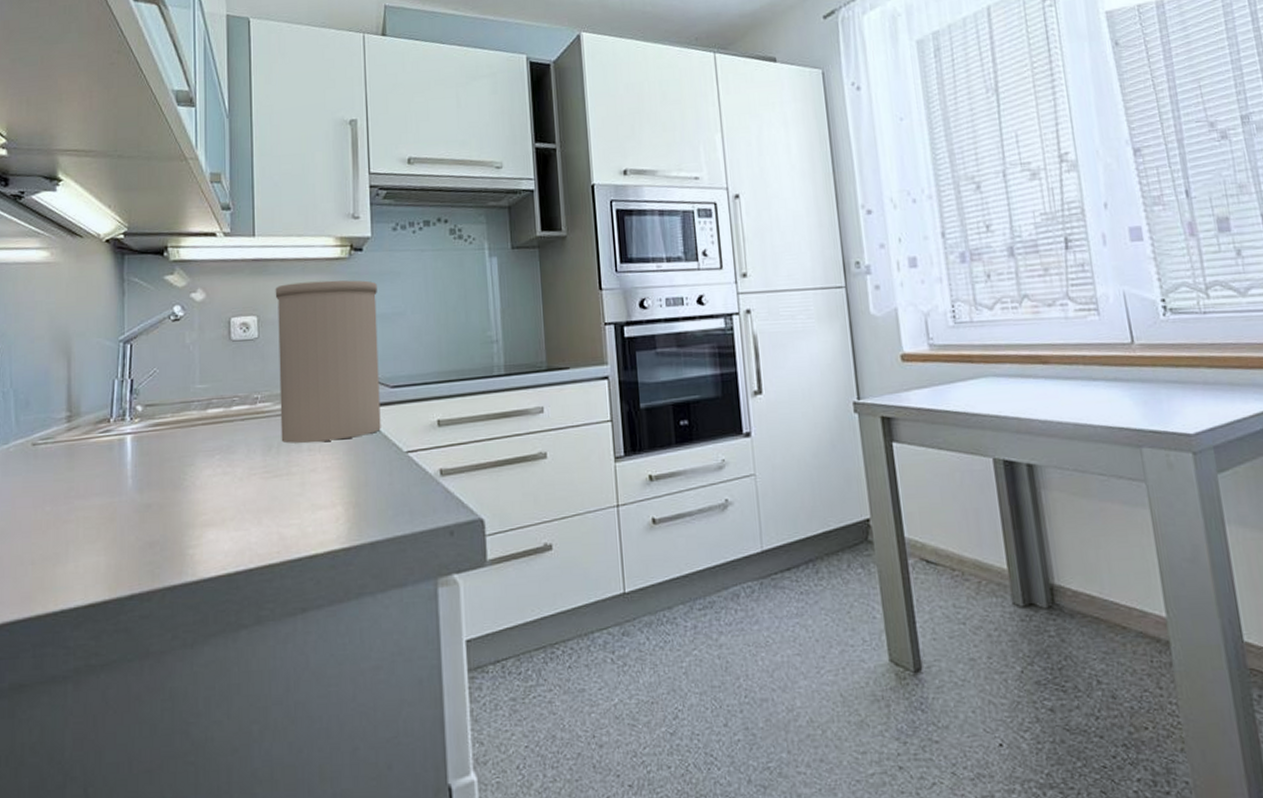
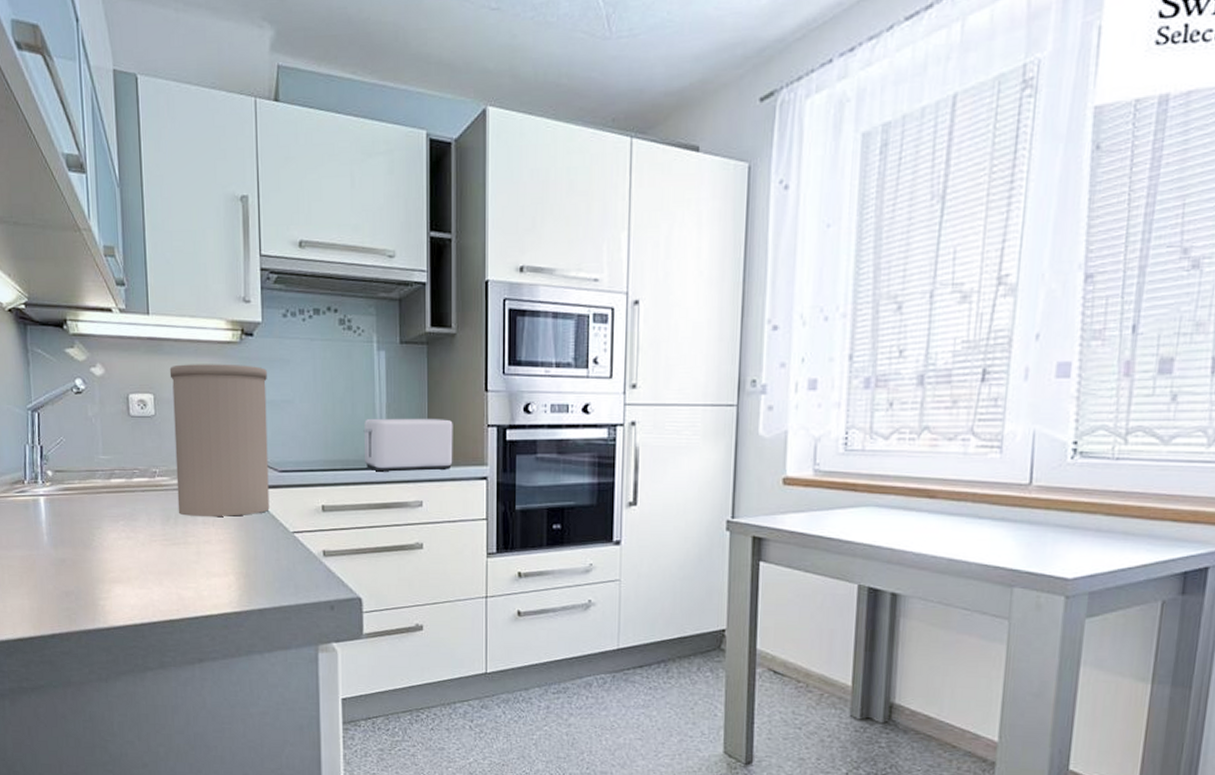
toaster: none [478,320,572,381] -> present [363,418,453,473]

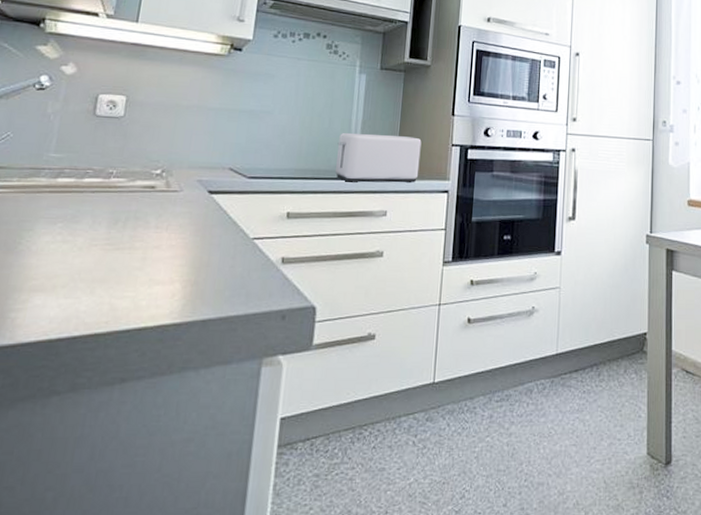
canister: present [169,364,270,517] -> none [129,70,251,221]

